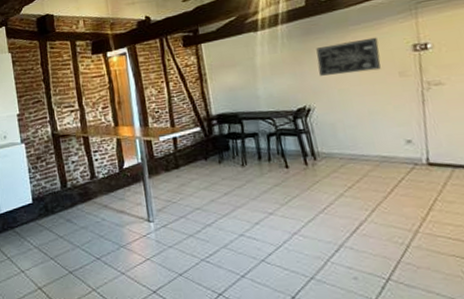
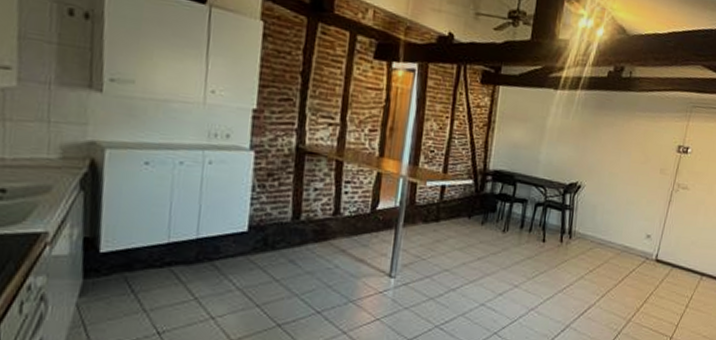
wall art: present [316,37,381,76] -> none [599,125,654,162]

